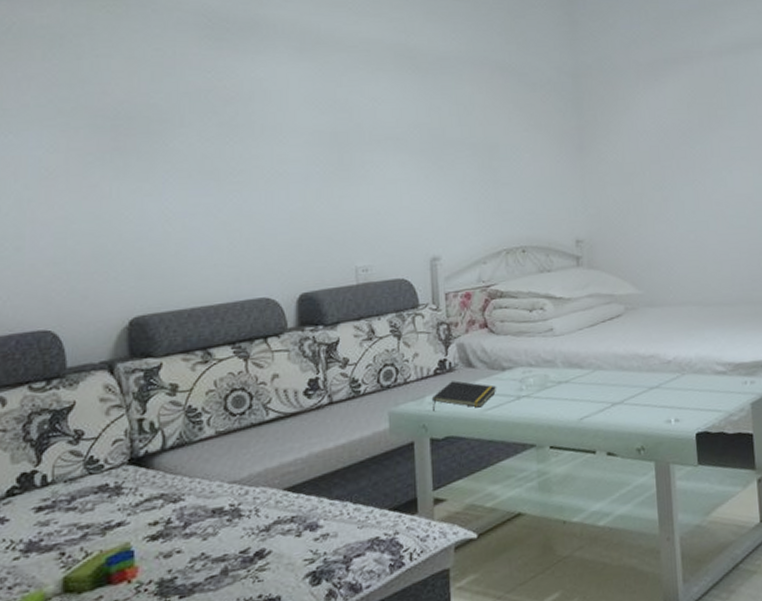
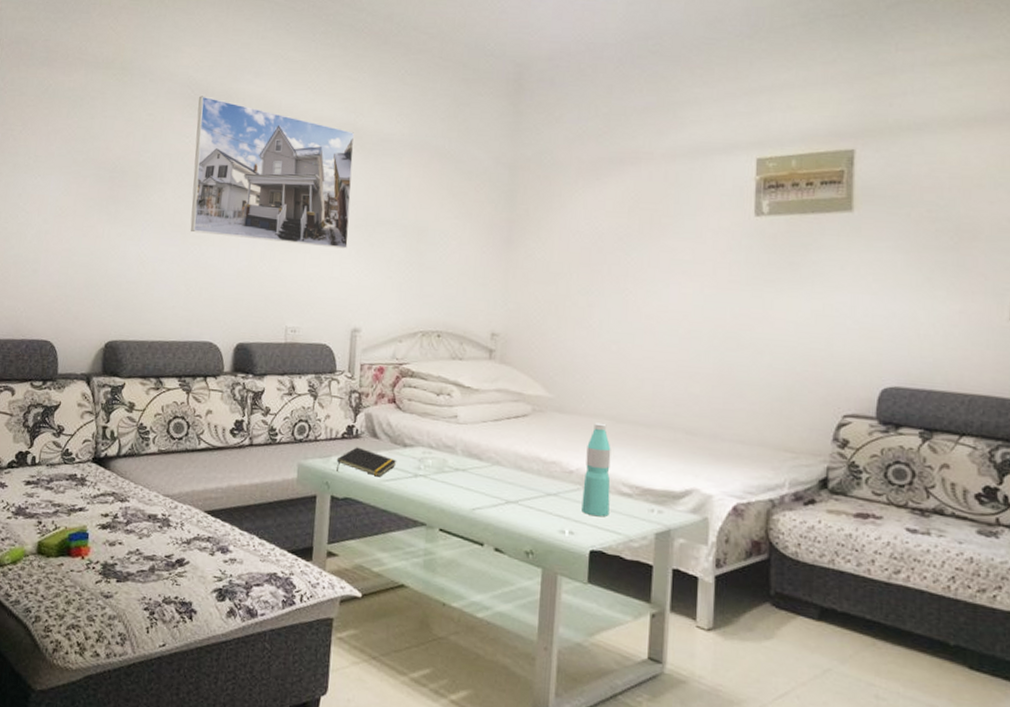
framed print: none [219,24,415,178] -> present [190,96,355,249]
water bottle: none [680,309,708,400] -> present [581,422,611,517]

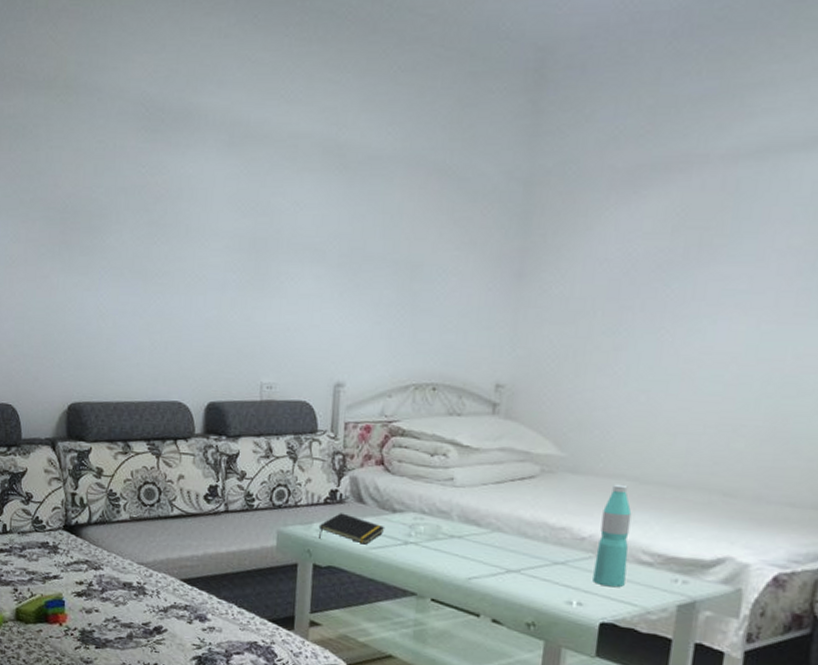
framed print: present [190,96,355,249] -> none [152,115,337,291]

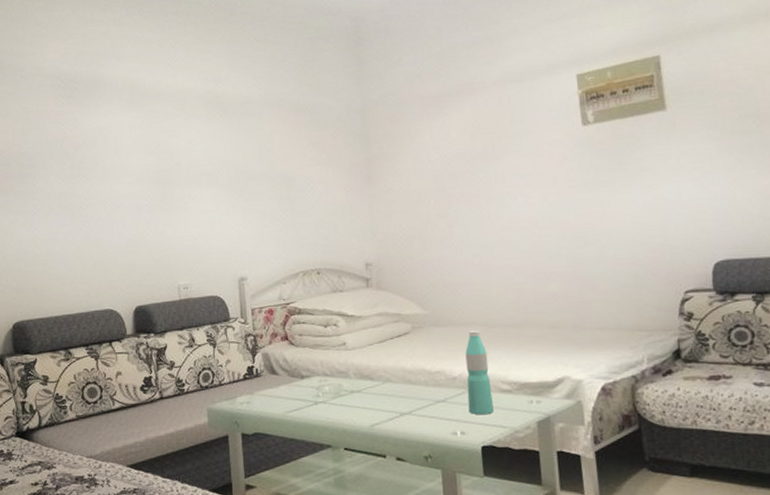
notepad: present [318,513,385,545] -> none [242,385,297,410]

